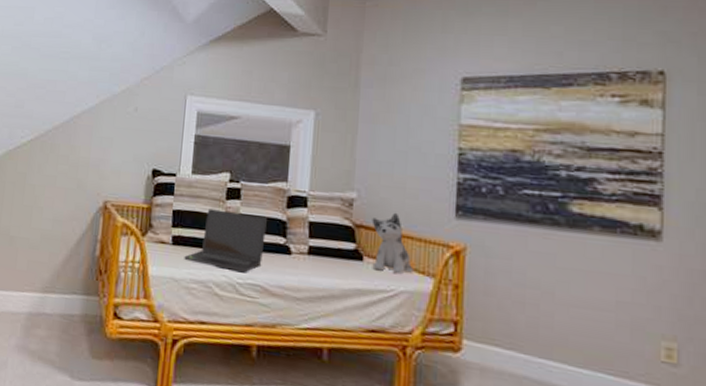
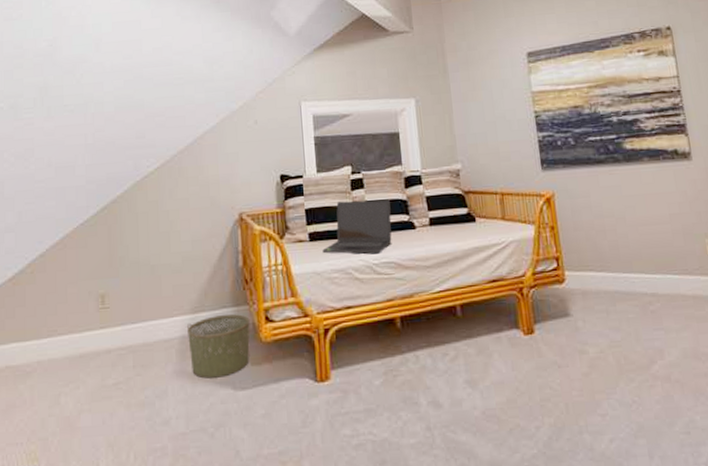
basket: none [33,299,98,363] -> present [187,314,250,379]
plush toy: present [372,212,414,275] -> none [477,175,517,228]

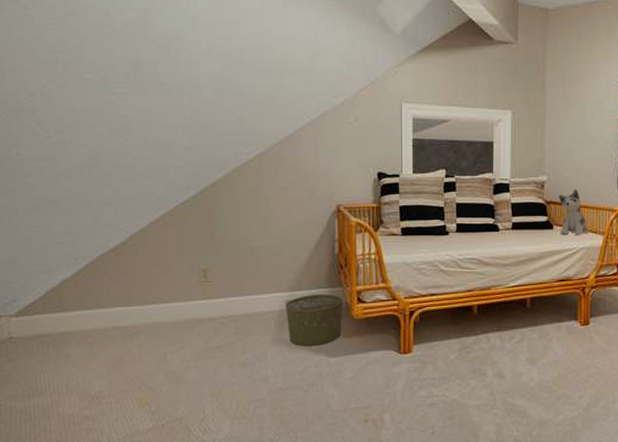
laptop: present [322,199,392,254] -> none [413,202,478,251]
plush toy: none [477,175,517,228] -> present [558,189,589,236]

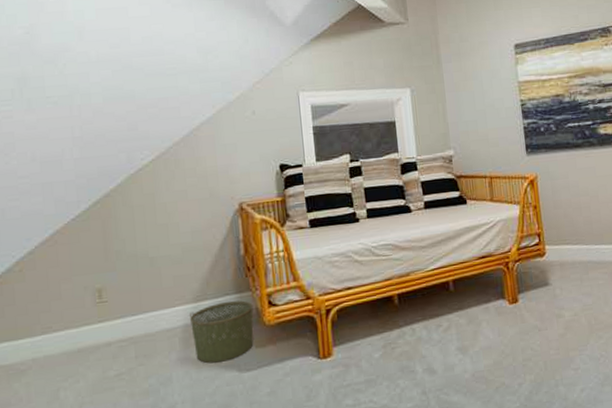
plush toy: present [558,189,589,236] -> none [468,160,504,209]

